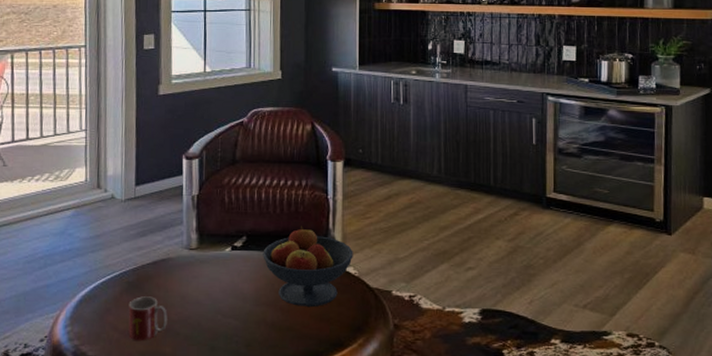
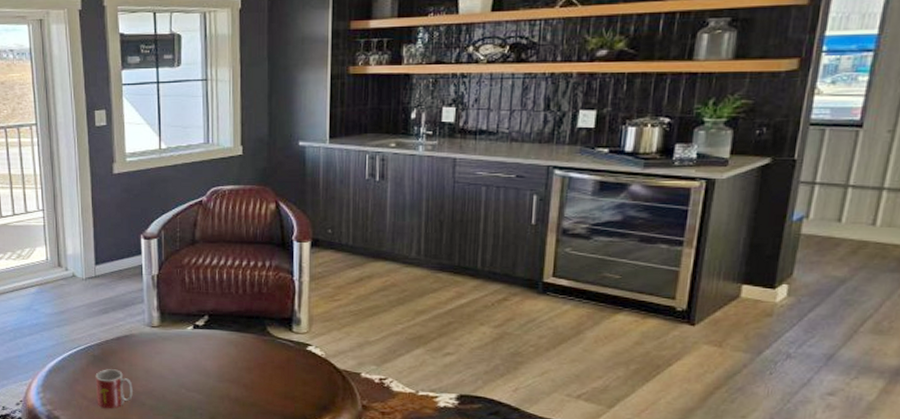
fruit bowl: present [263,225,353,308] -> none [225,306,320,386]

